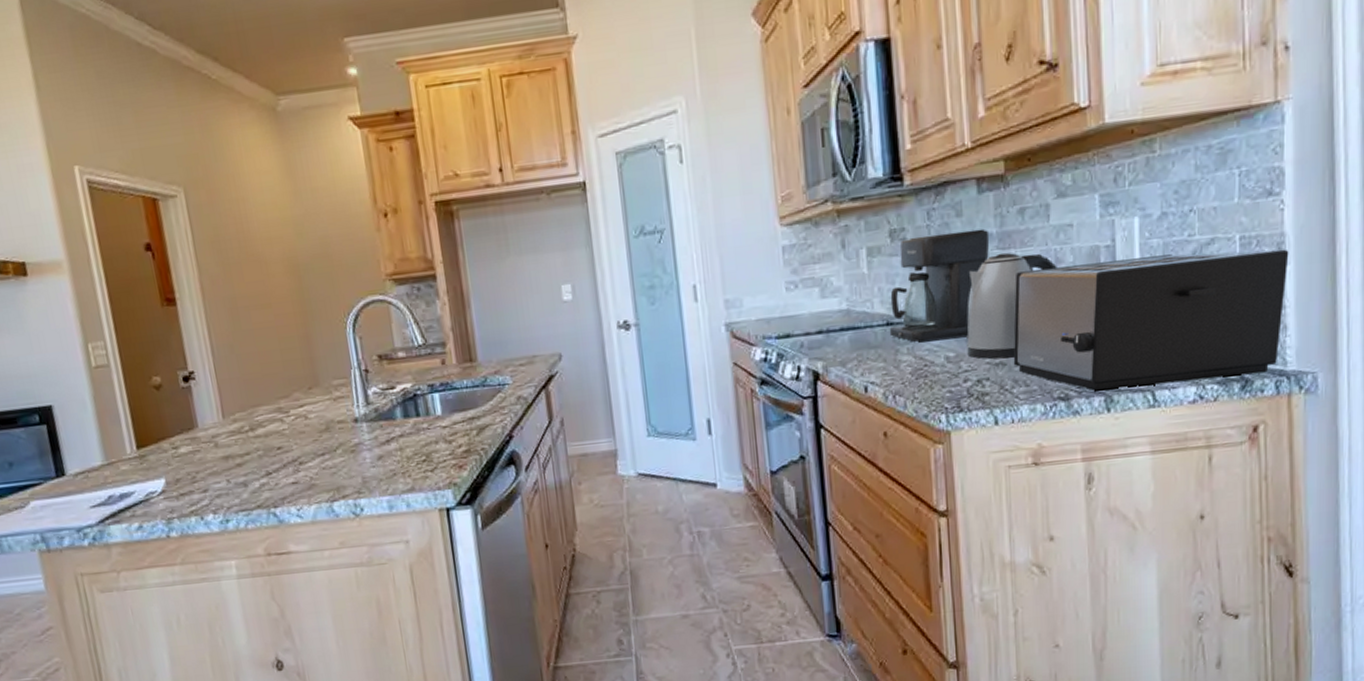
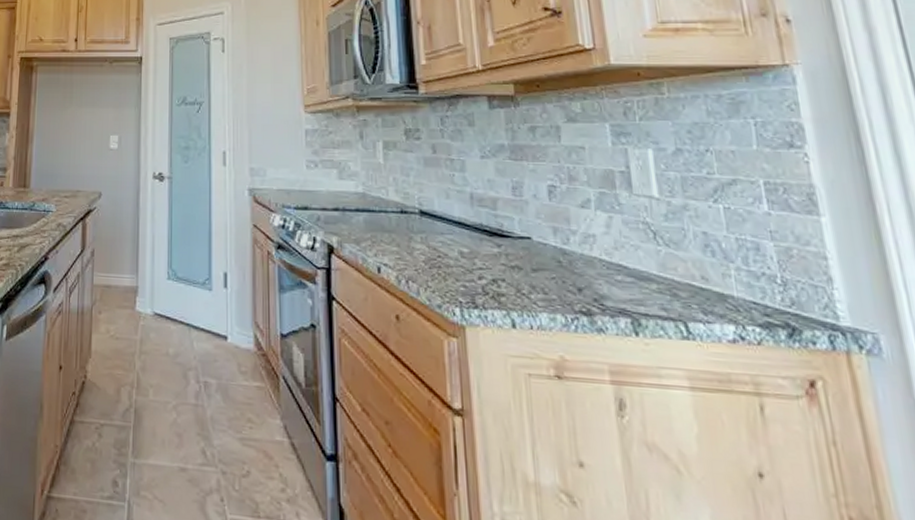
coffee maker: present [889,228,990,342] -> none [403,138,502,235]
kettle: present [966,253,1057,359] -> none [480,164,571,263]
toaster: present [1013,249,1289,391] -> none [528,183,827,324]

